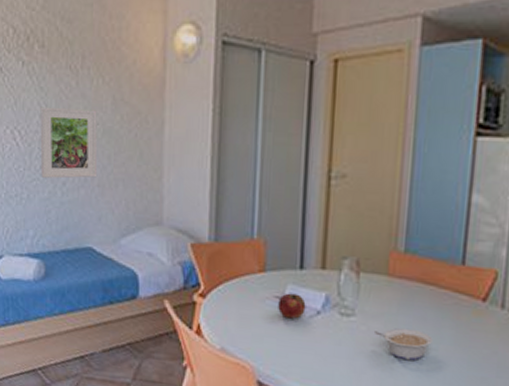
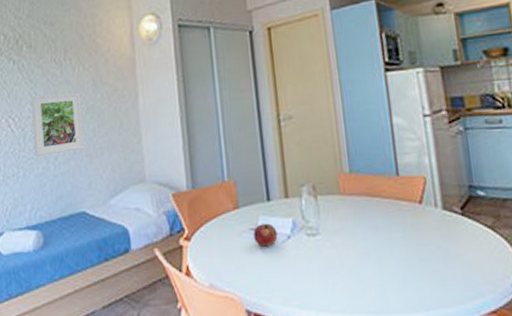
legume: present [375,328,433,361] -> none [338,237,387,267]

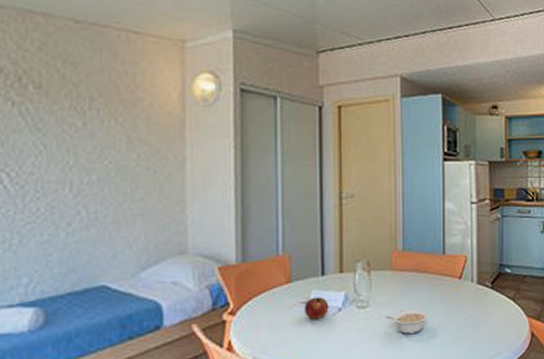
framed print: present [31,92,85,156] -> none [36,147,111,220]
legume: none [338,237,387,267] -> present [386,309,428,335]

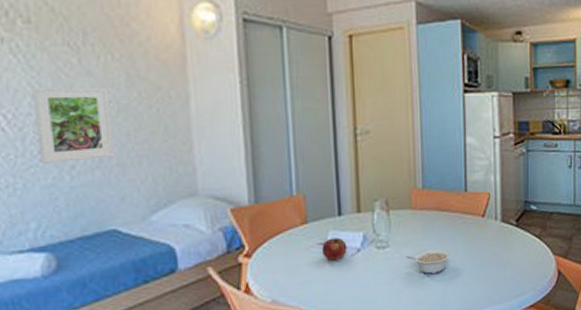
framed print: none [36,147,111,220] -> present [31,86,116,163]

